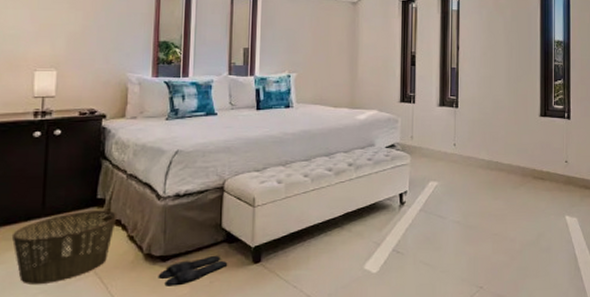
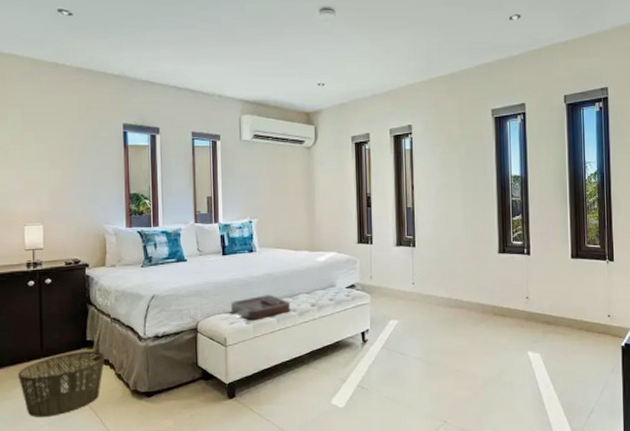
slippers: present [159,255,228,286] -> none [145,391,206,419]
decorative tray: none [261,153,327,180] -> present [230,295,291,321]

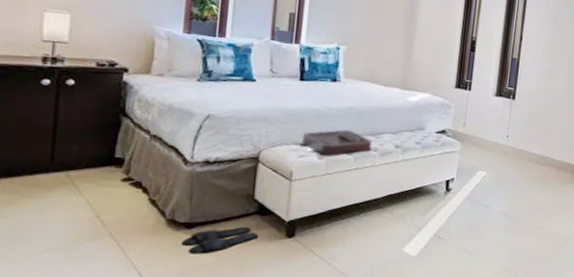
basket: present [17,351,106,417] -> none [13,169,138,242]
slippers: none [145,391,206,419] -> present [182,226,259,254]

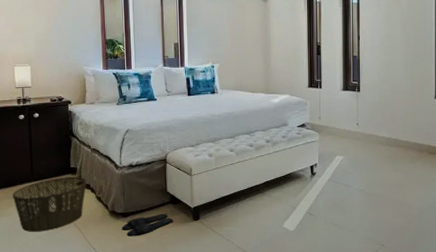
basket: none [13,169,138,242] -> present [12,177,87,232]
decorative tray: present [301,129,373,156] -> none [195,131,248,154]

